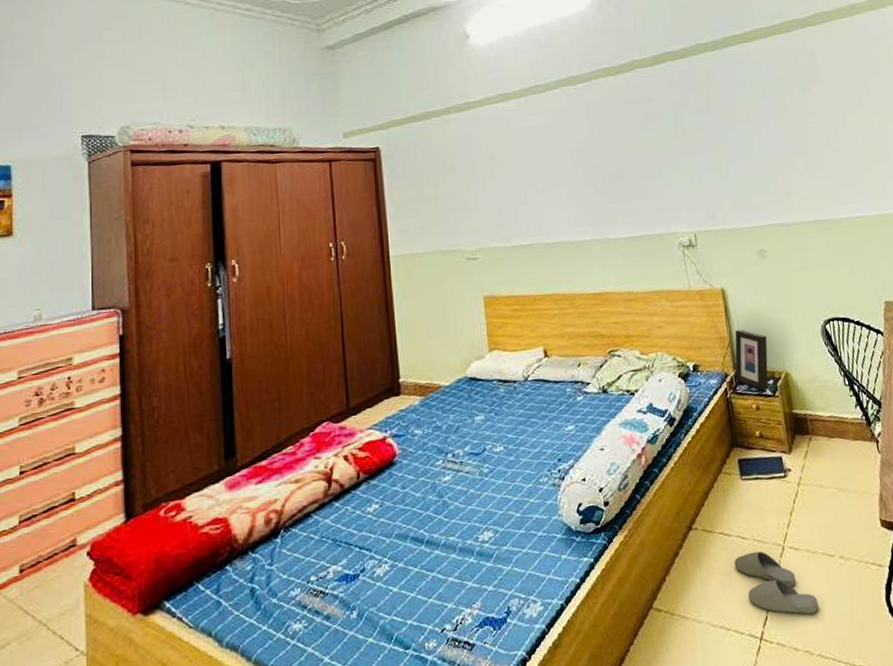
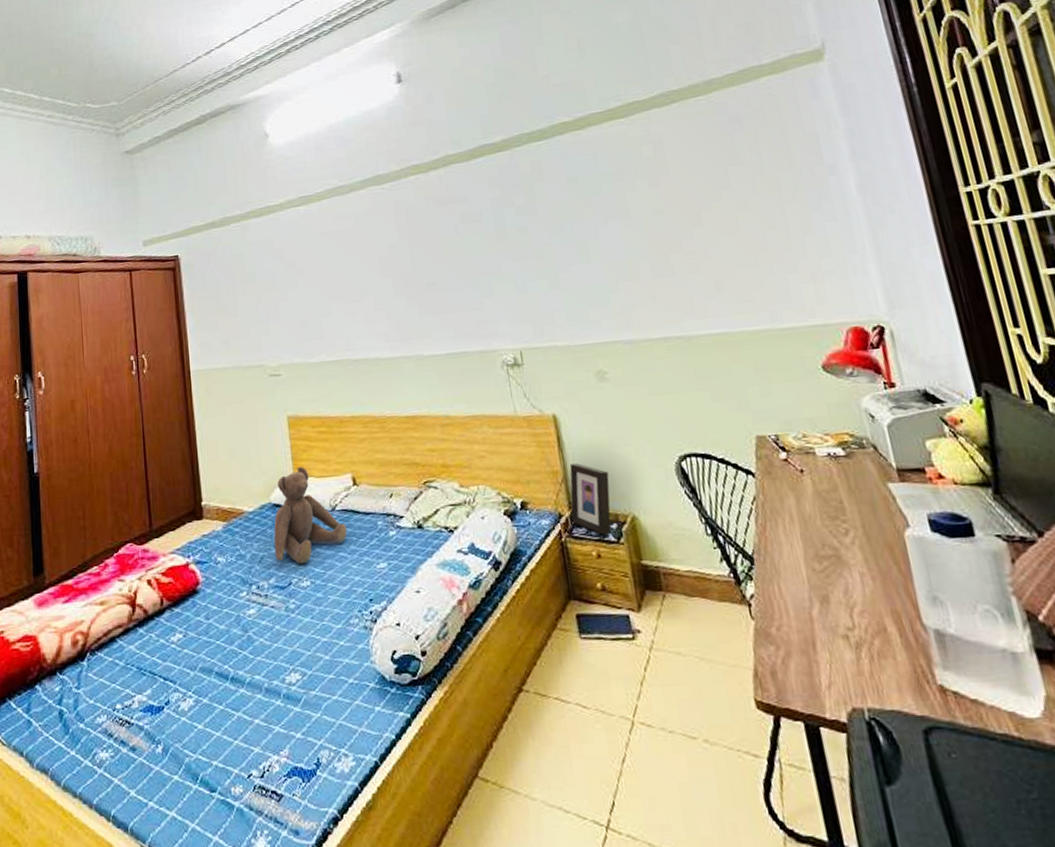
teddy bear: none [469,342,539,431] -> present [273,466,348,564]
slippers: present [734,551,819,615] -> none [573,723,679,805]

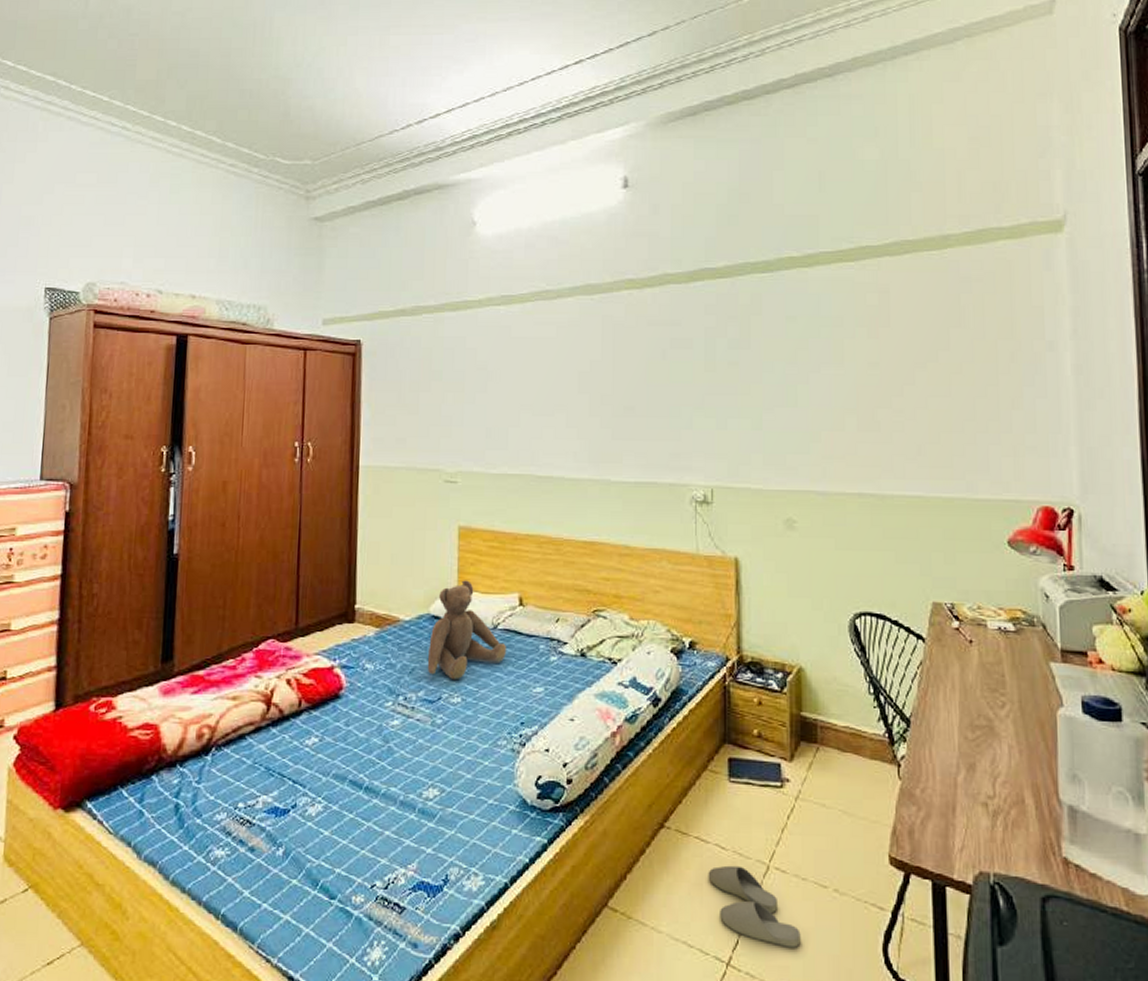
picture frame: present [569,463,611,535] -> none [738,609,782,683]
slippers: none [573,723,679,805] -> present [708,865,801,948]

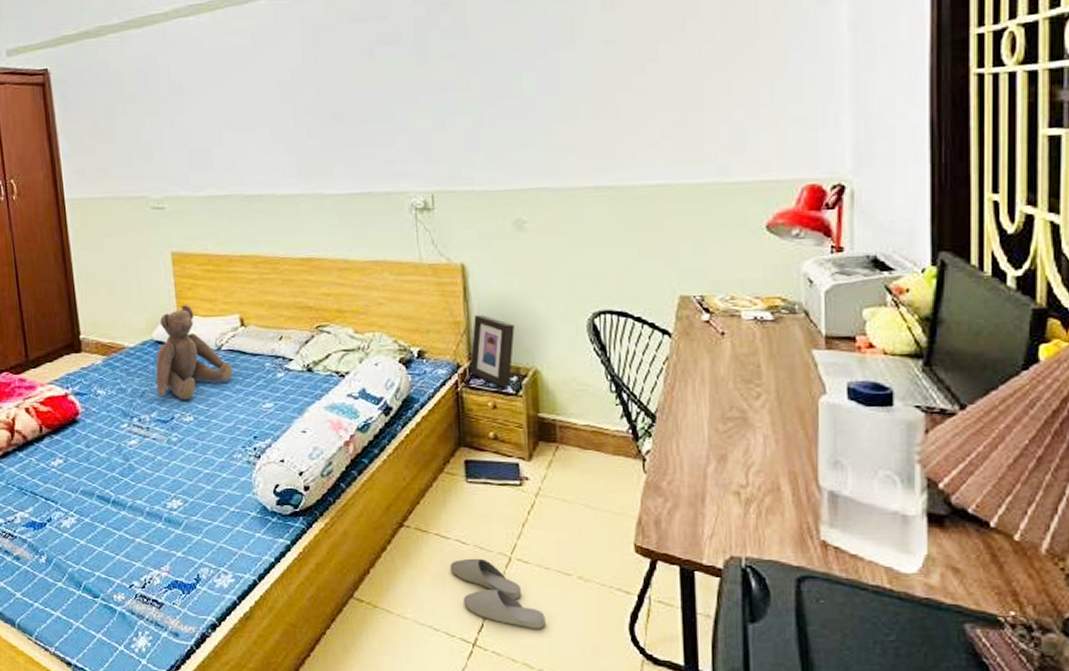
picture frame: none [738,609,782,683] -> present [470,315,515,387]

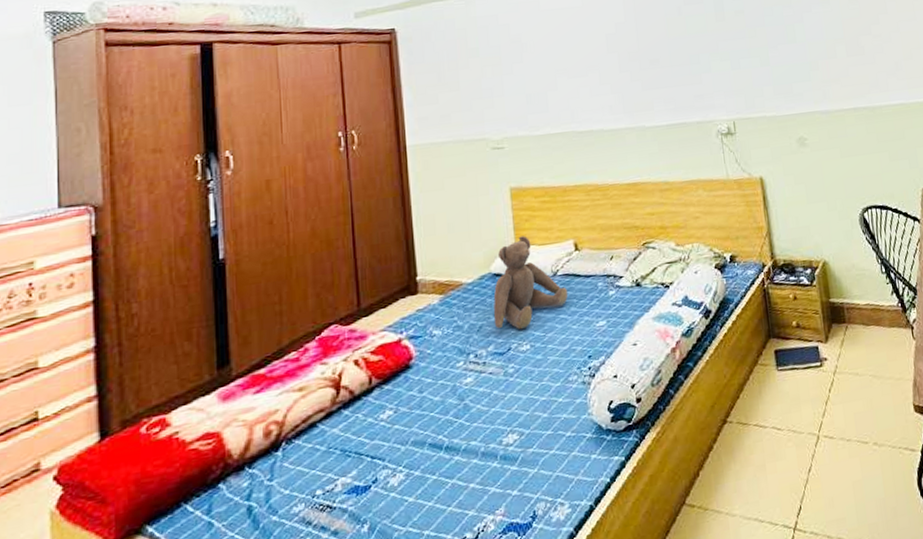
slippers: present [449,558,546,629] -> none [768,441,853,503]
picture frame: present [470,315,515,387] -> none [773,219,806,280]

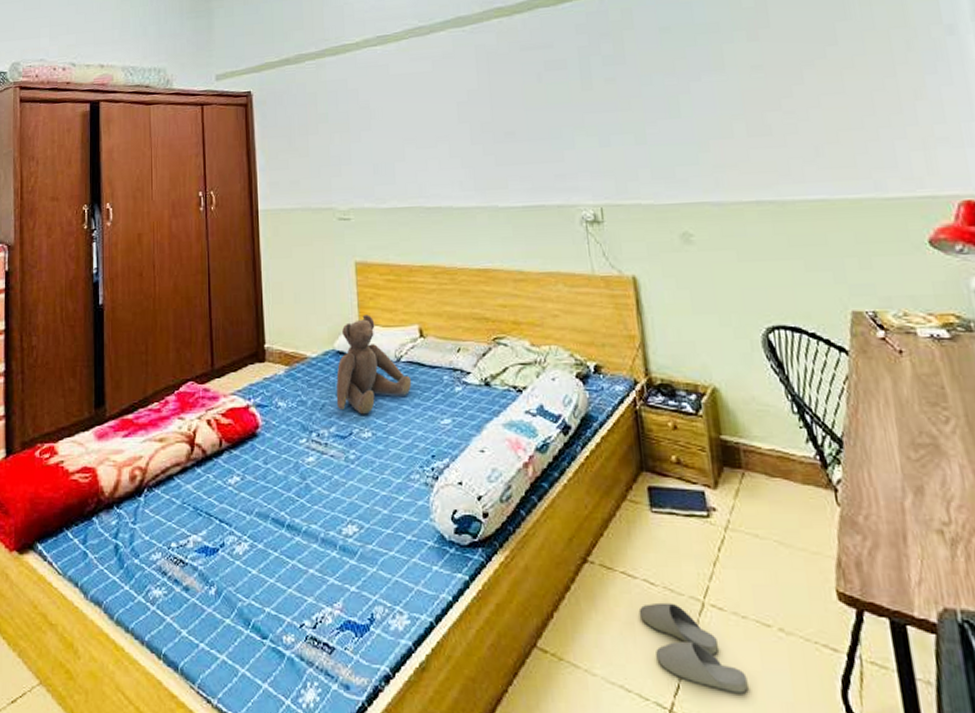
slippers: none [768,441,853,503] -> present [638,602,749,694]

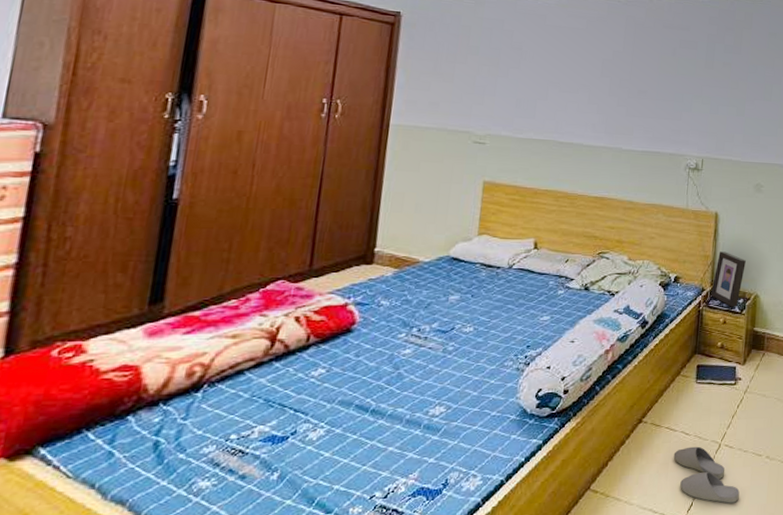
teddy bear: present [336,314,412,414] -> none [442,227,520,312]
picture frame: none [647,329,690,406] -> present [711,251,746,307]

